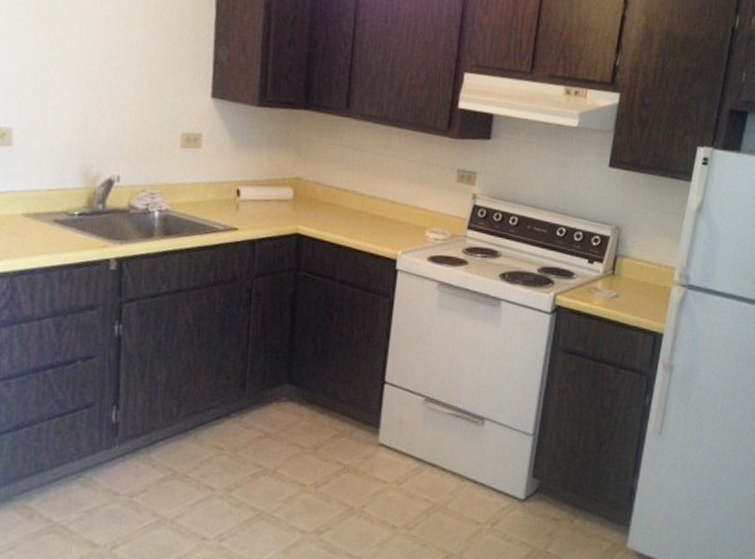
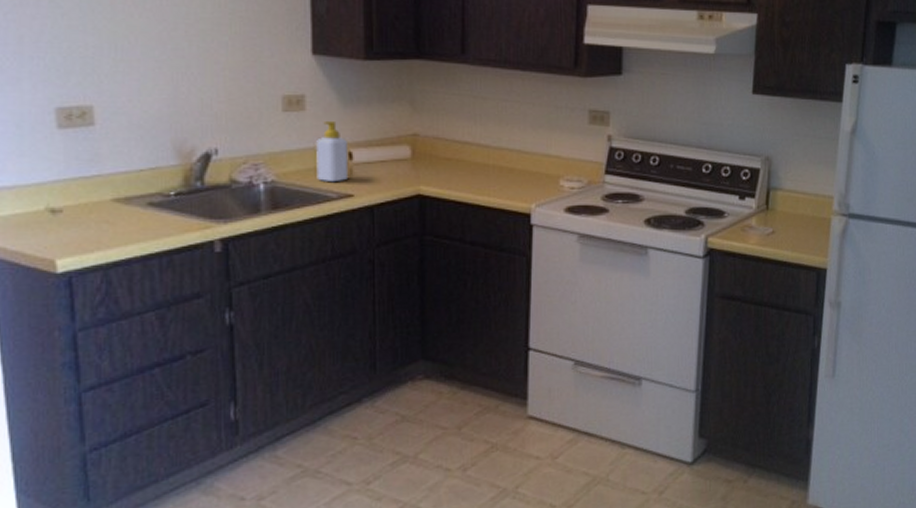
soap bottle: none [206,159,237,216] -> present [316,120,349,183]

